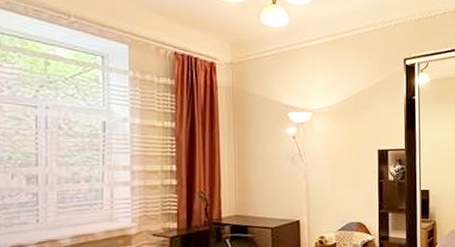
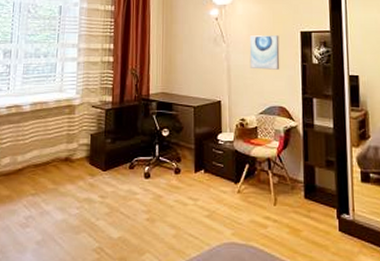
wall art: none [328,154,358,188] -> present [249,35,280,70]

